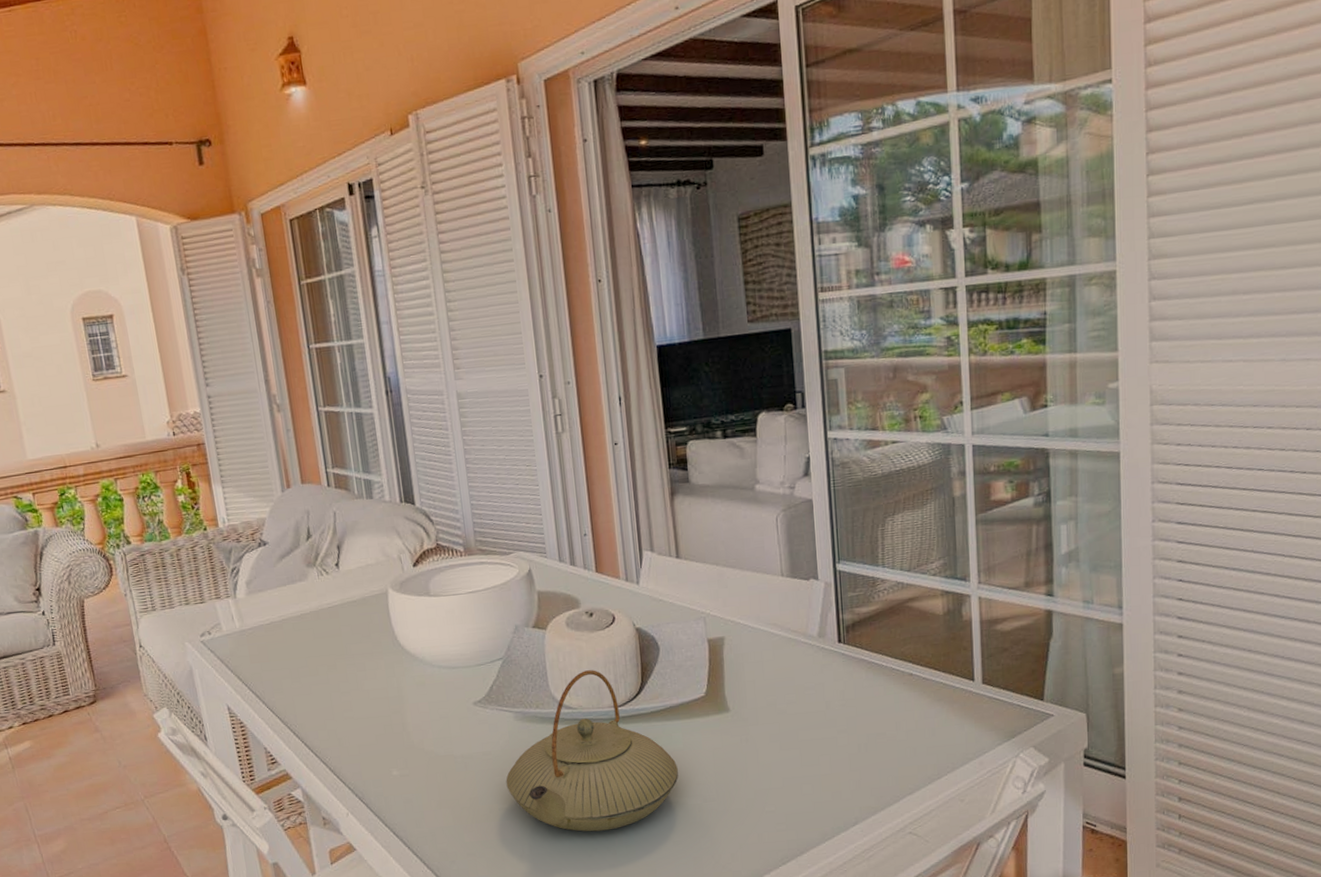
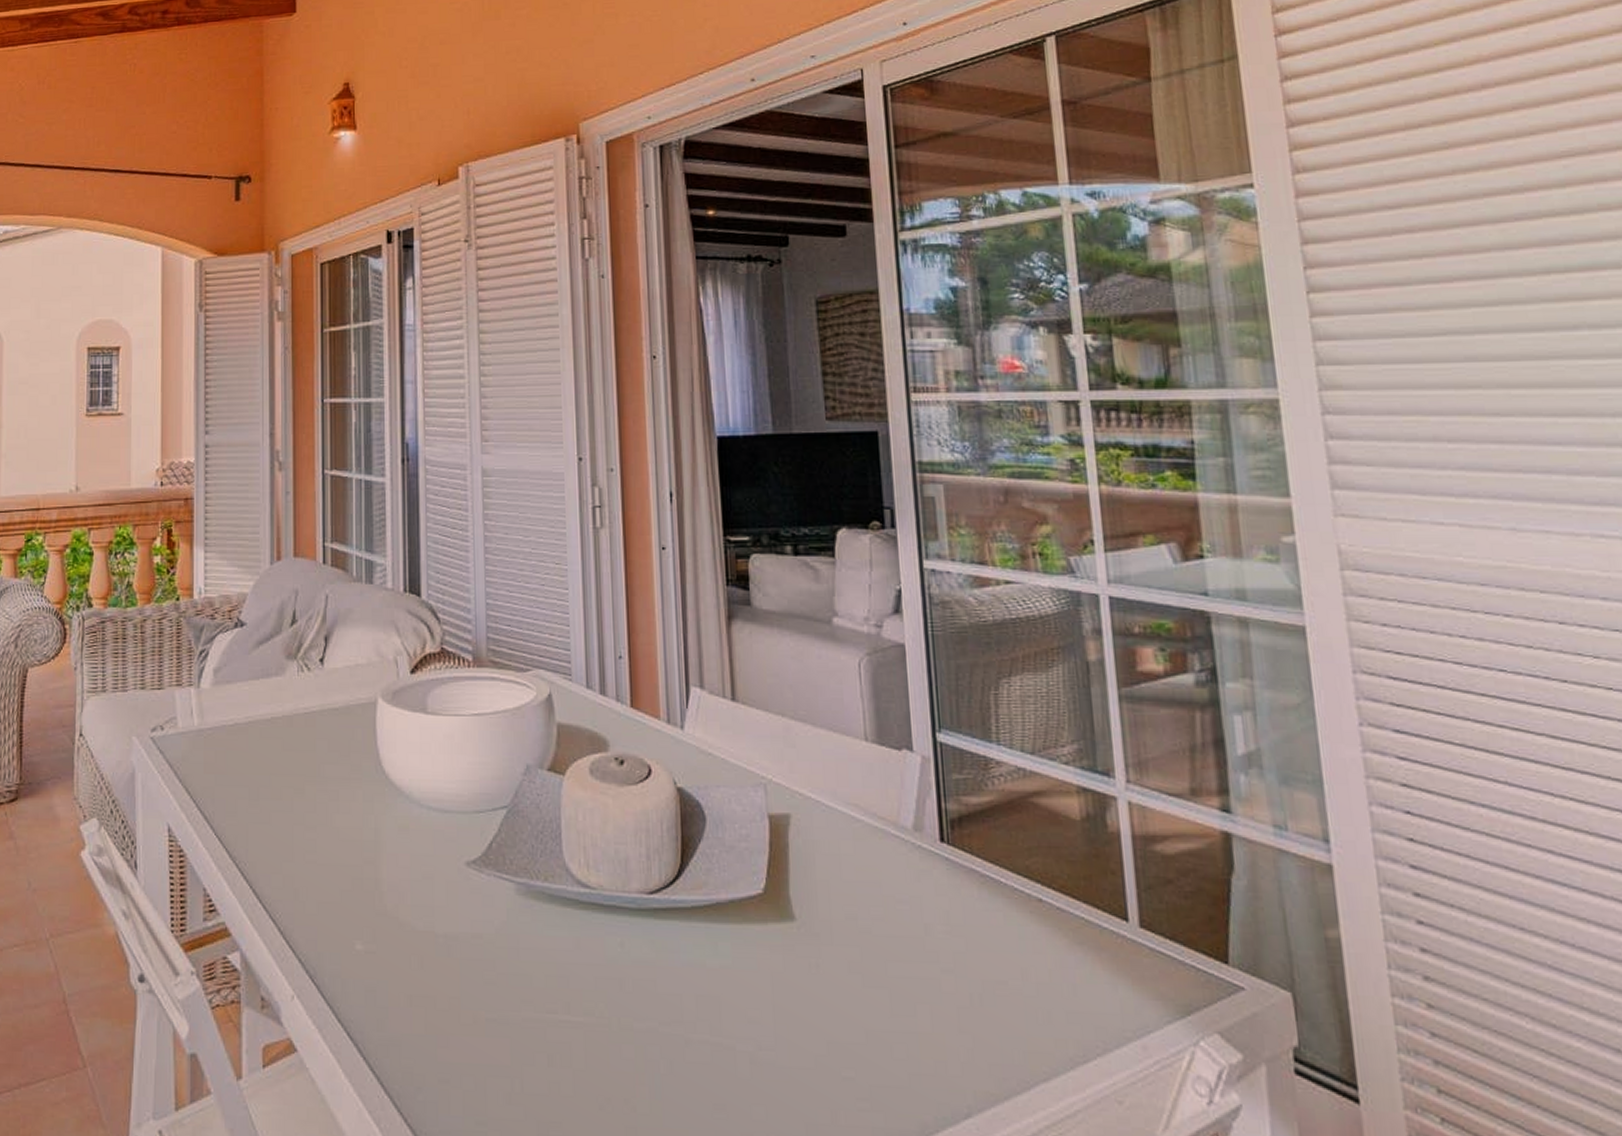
teapot: present [506,670,679,832] -> none [498,837,725,1073]

